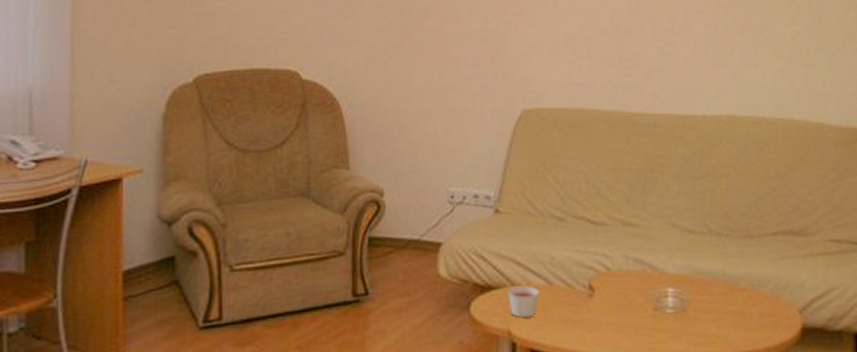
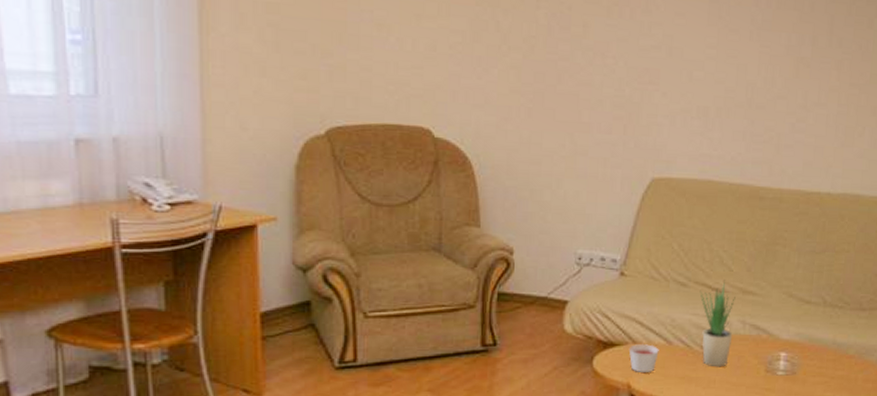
potted plant: none [578,212,616,308] -> present [700,279,736,367]

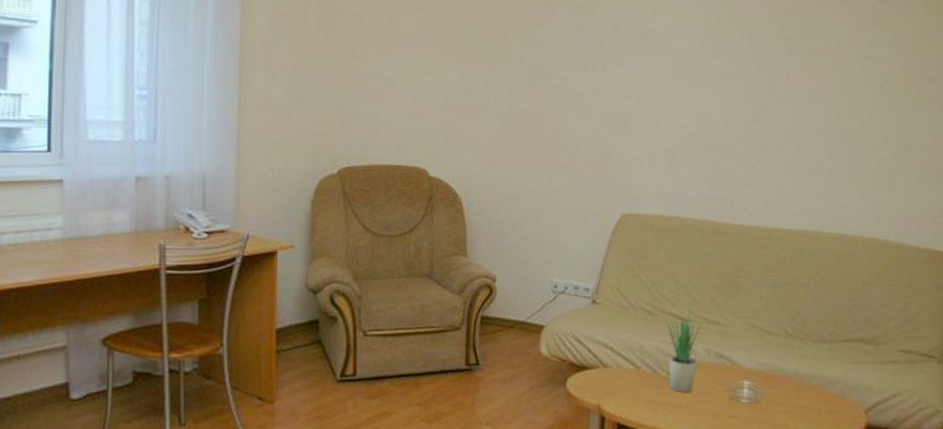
candle: present [628,343,659,373] -> none [599,367,628,396]

